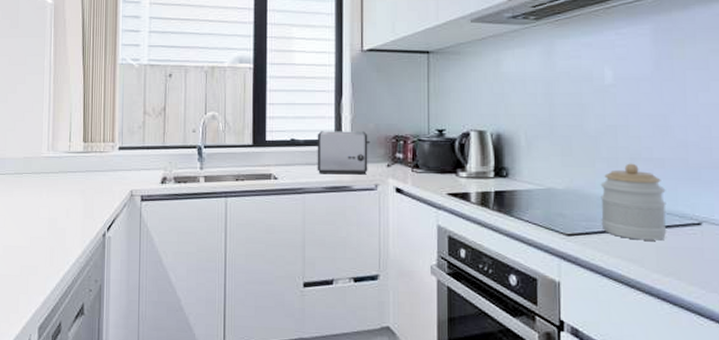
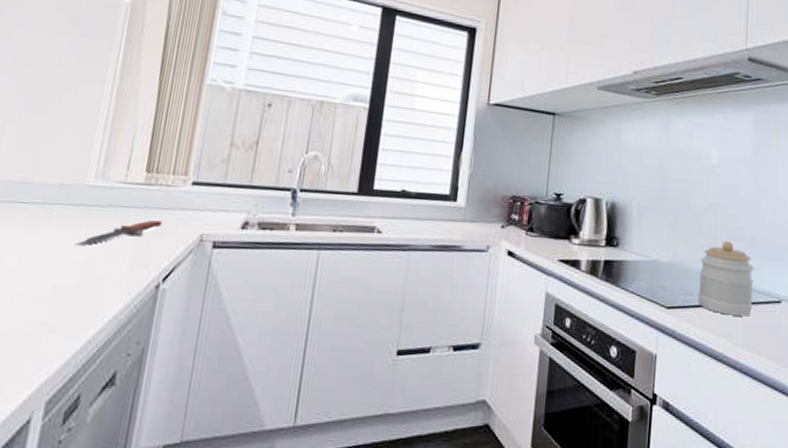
knife: none [41,181,101,206] -> present [75,220,163,246]
toaster: present [317,131,370,175] -> none [426,184,487,235]

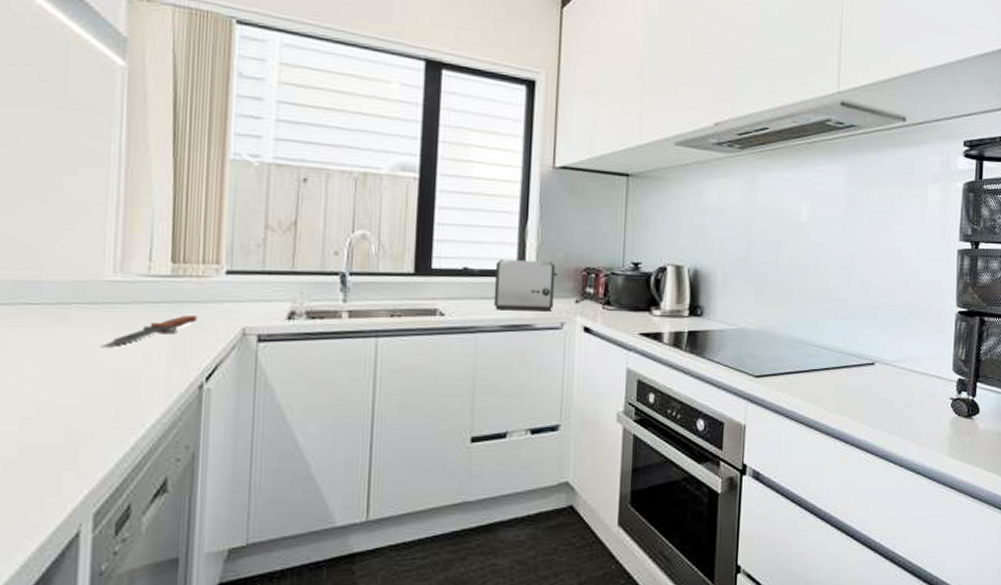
toaster: none [426,184,487,235] -> present [493,259,558,312]
jar: present [698,240,755,316] -> none [788,303,847,381]

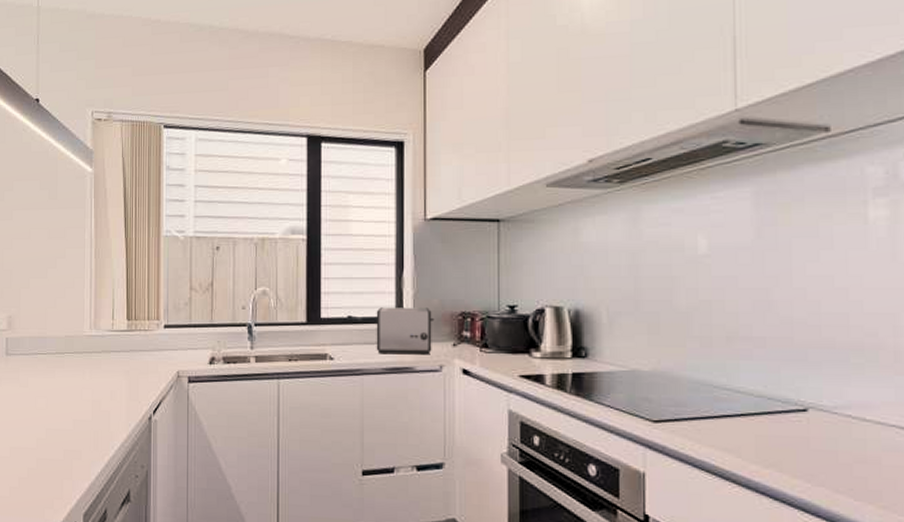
knife: present [101,315,198,348] -> none [84,361,146,387]

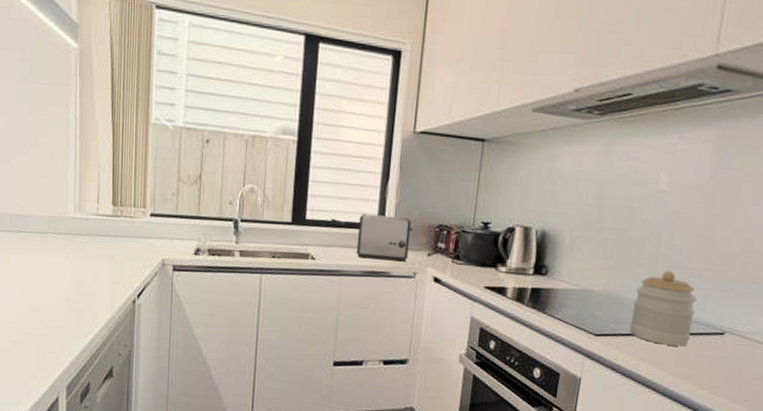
jar: none [692,342,768,428] -> present [629,270,698,347]

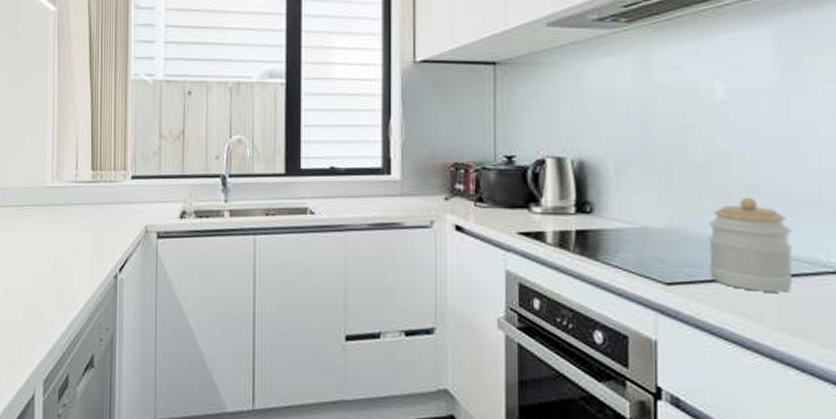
toaster: present [356,214,413,262] -> none [361,157,425,210]

